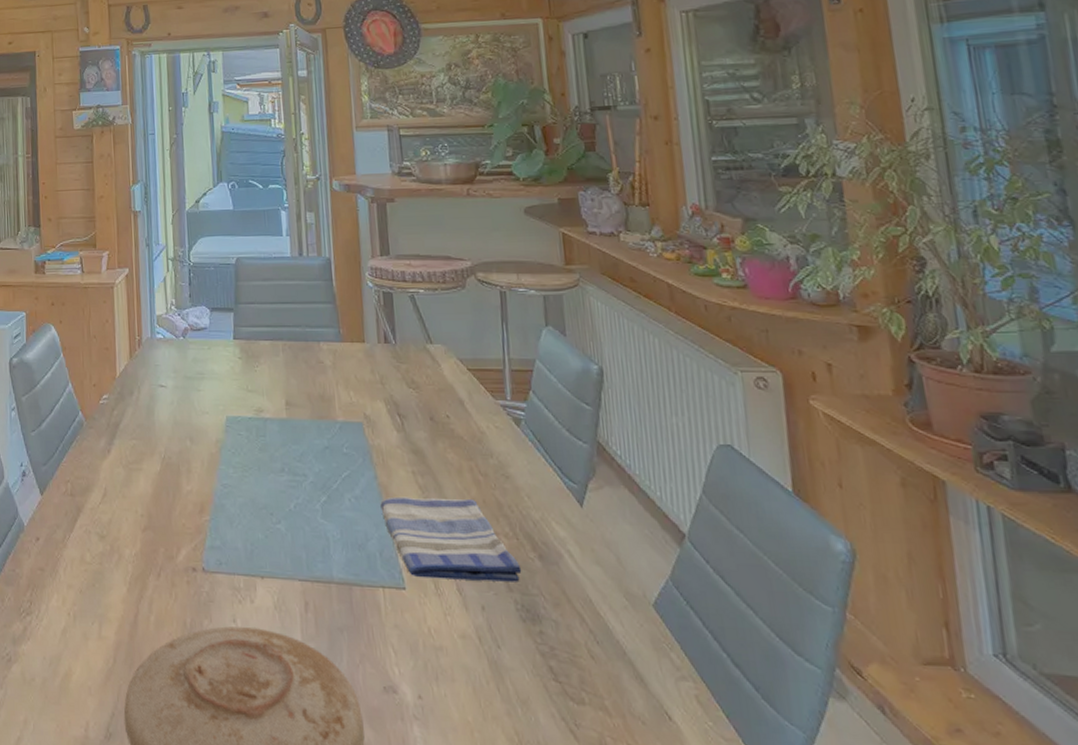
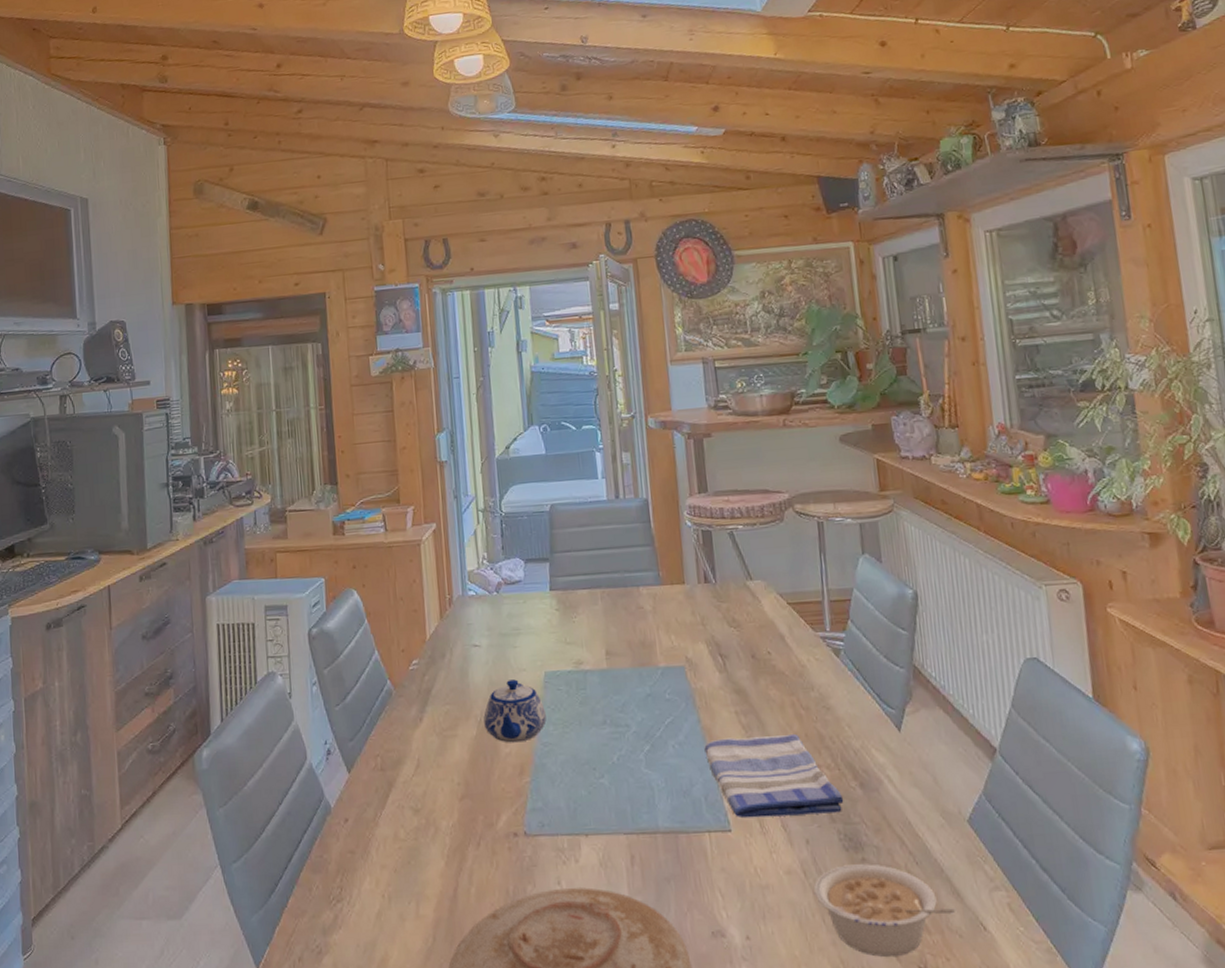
teapot: none [167,421,227,482] -> present [483,679,547,743]
legume: none [488,636,639,735] -> present [813,864,957,957]

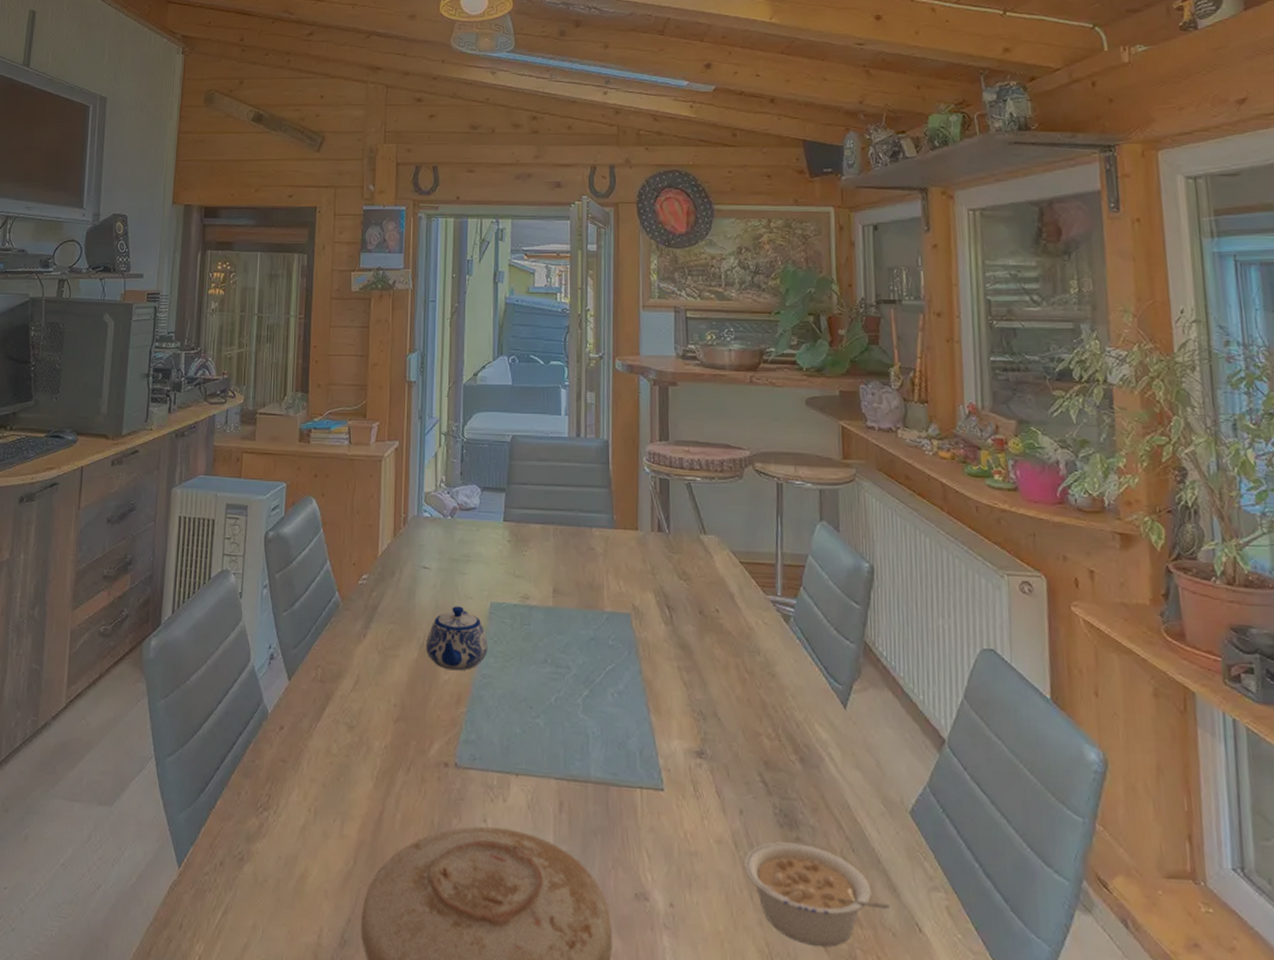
dish towel: present [704,733,844,818] -> none [643,692,782,786]

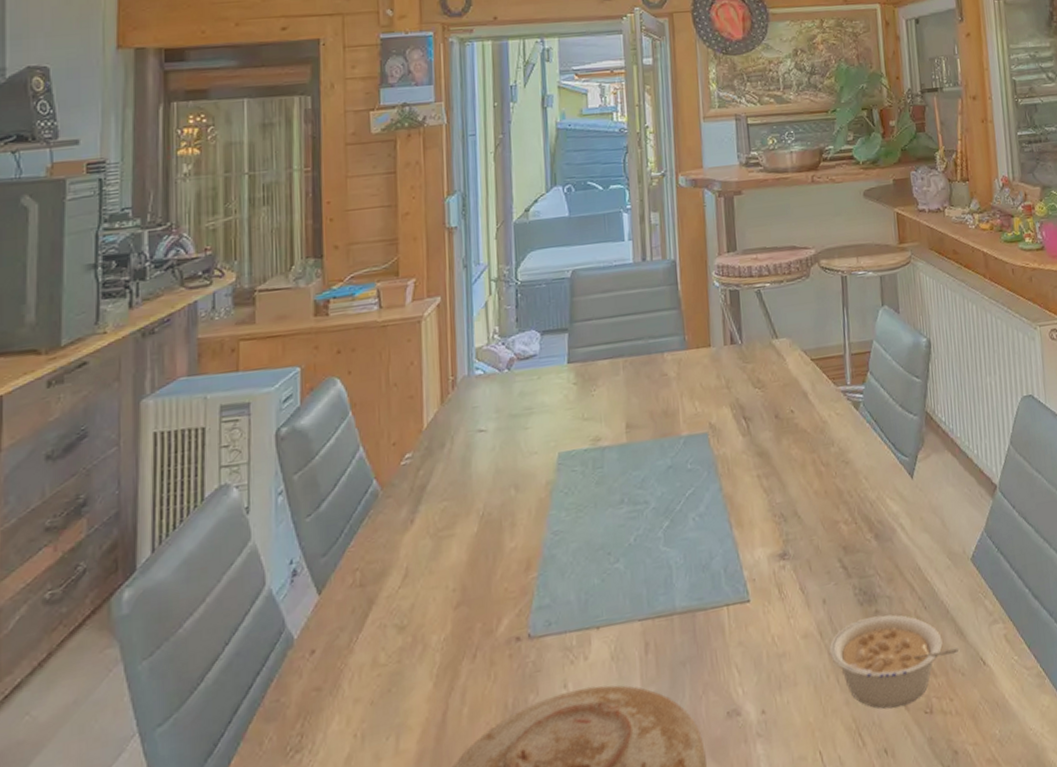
teapot: present [426,606,488,671] -> none [487,464,558,537]

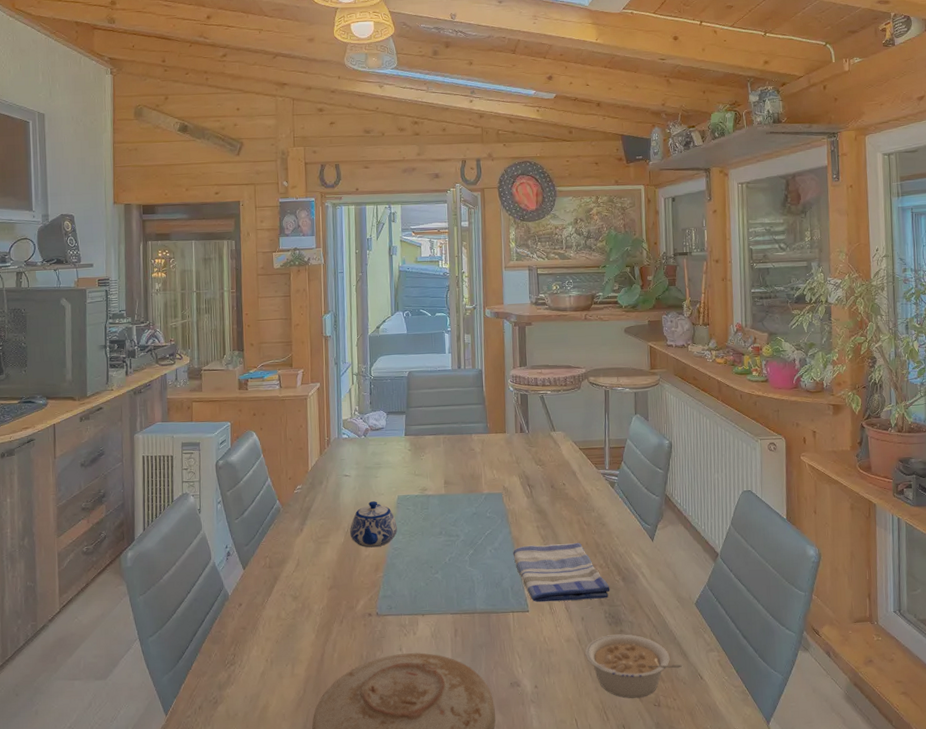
teapot: none [487,464,558,537] -> present [350,501,397,548]
dish towel: none [725,491,860,586] -> present [513,542,610,603]

